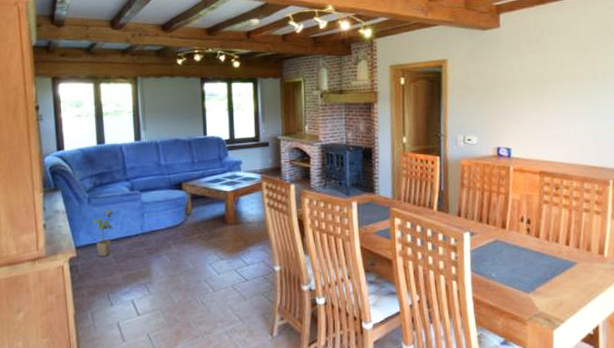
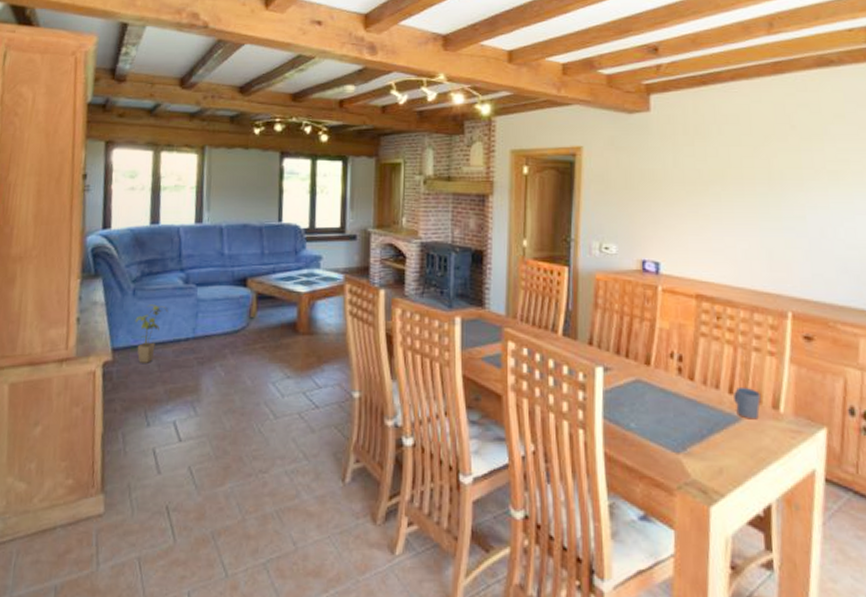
mug: none [569,239,590,264] -> present [734,386,761,420]

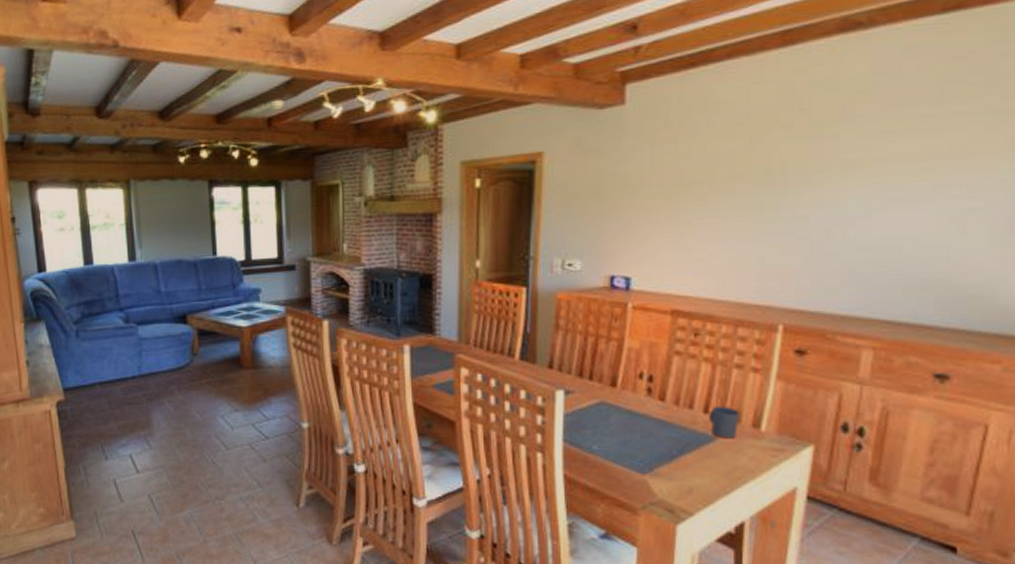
house plant: present [135,304,169,363] -> none [81,345,113,401]

